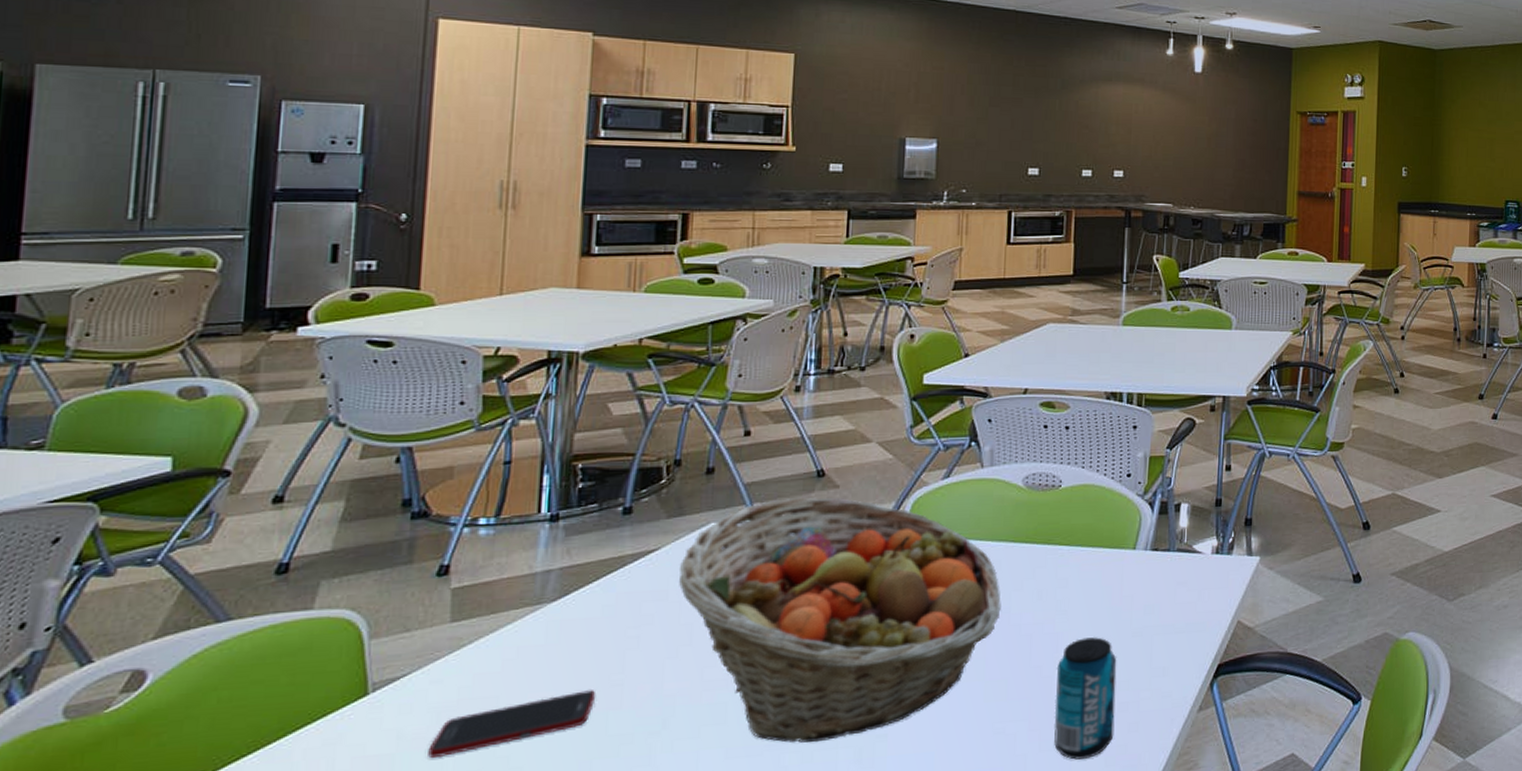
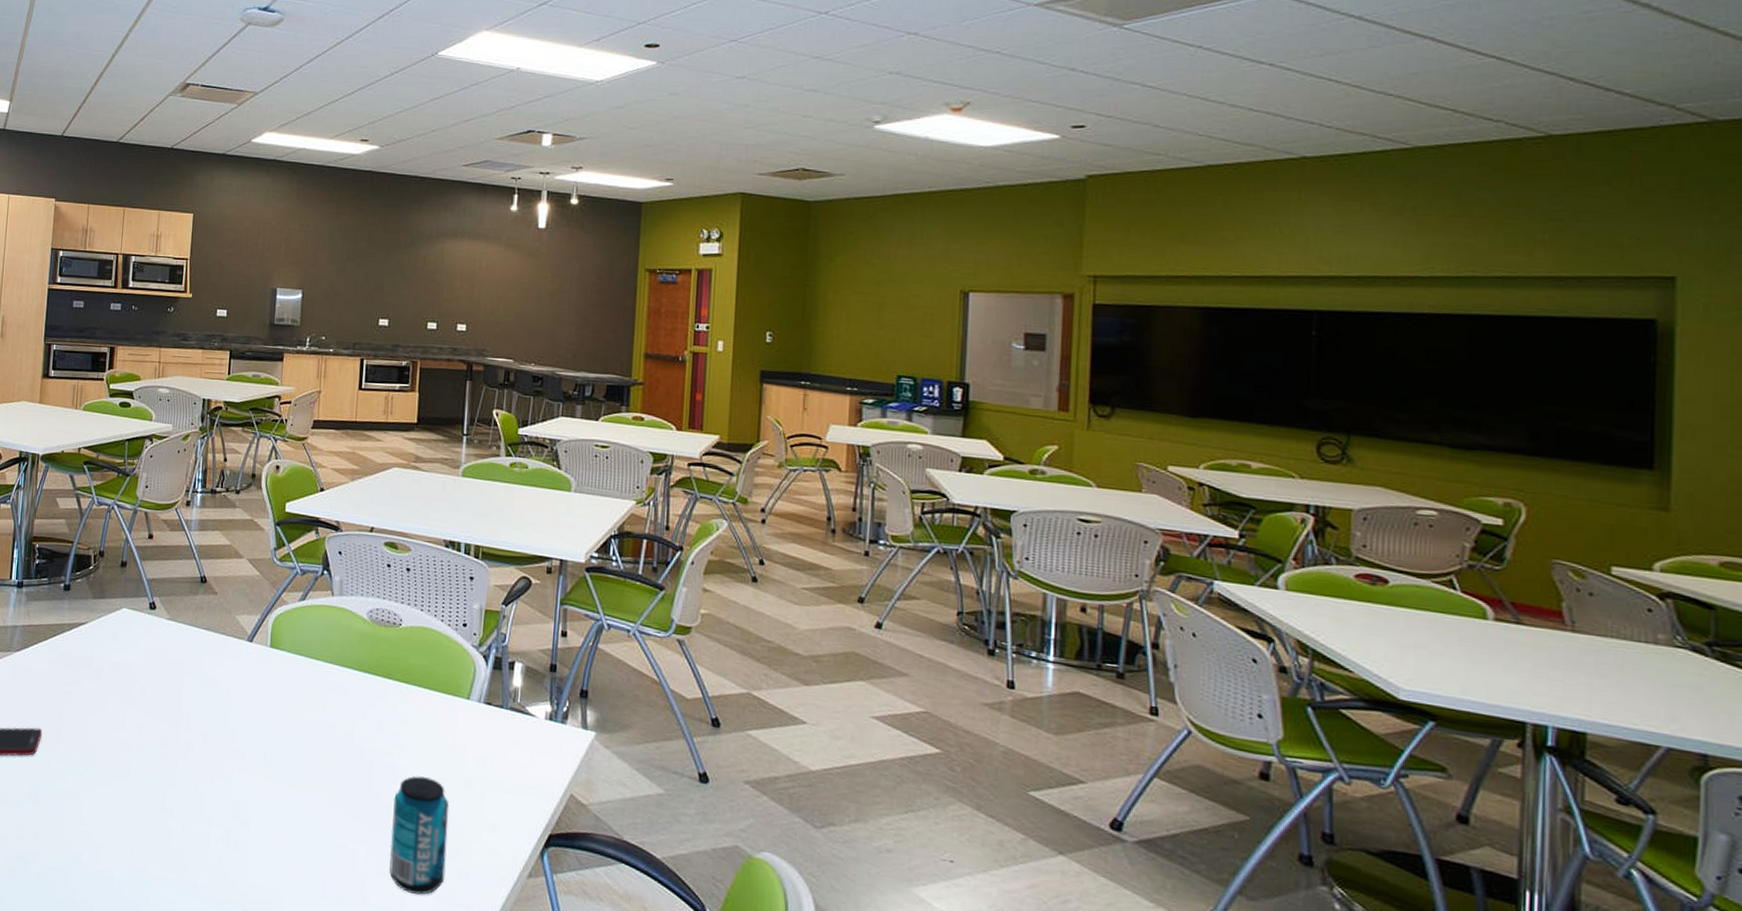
fruit basket: present [679,498,1001,743] -> none [100,597,346,817]

